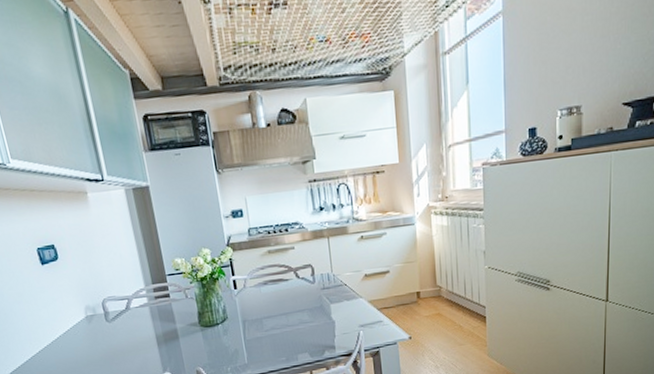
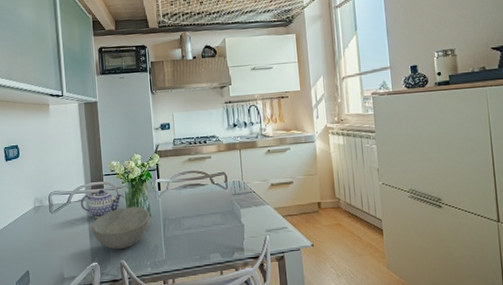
teapot: none [142,291,192,325] -> present [80,189,123,218]
bowl: none [158,308,227,357] -> present [91,206,150,250]

